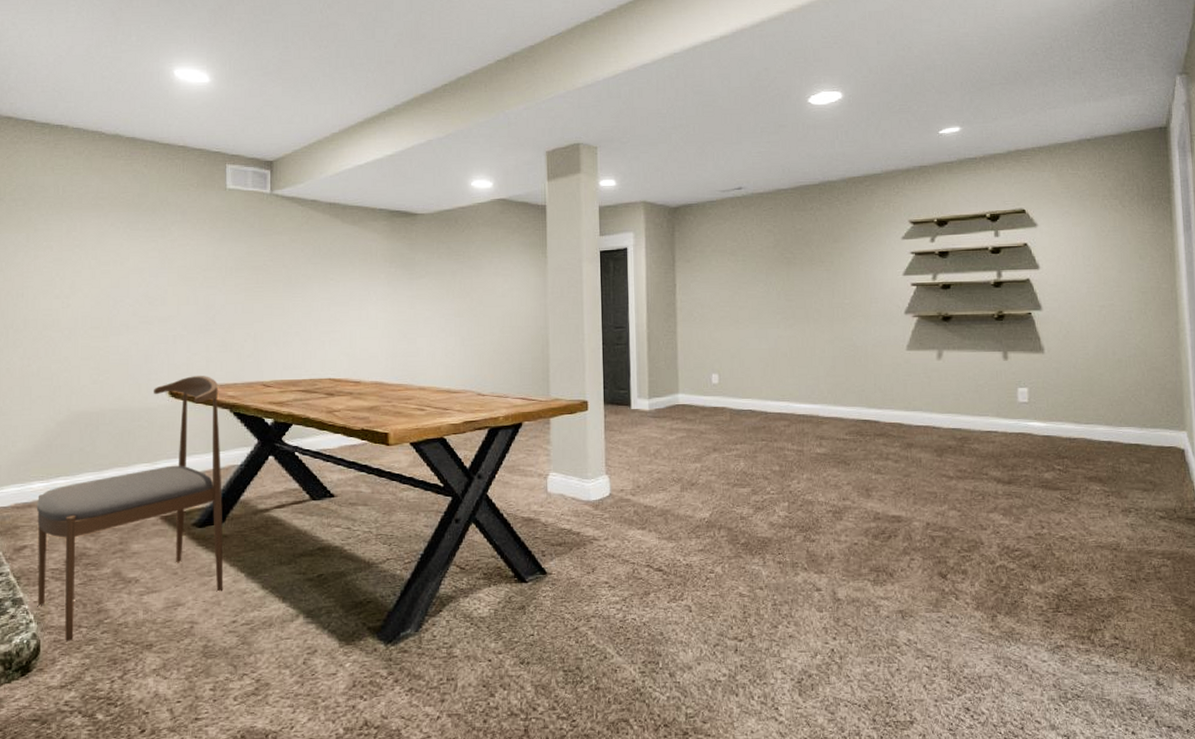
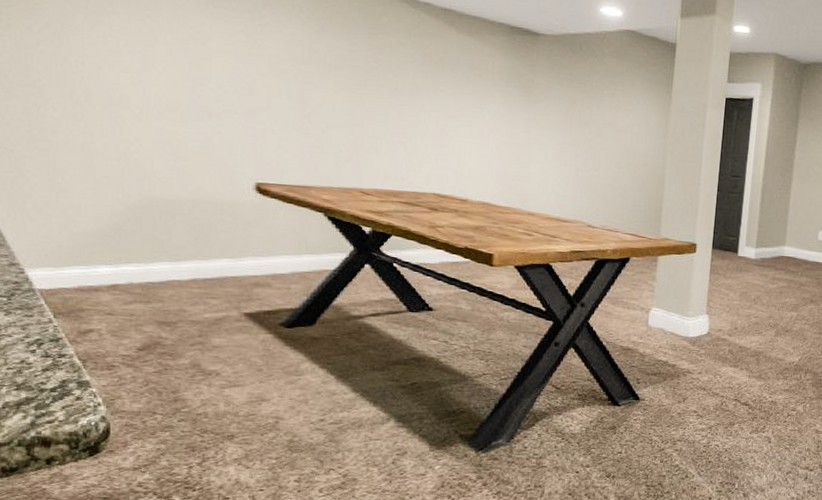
dining chair: present [36,376,224,641] -> none [103,174,313,426]

